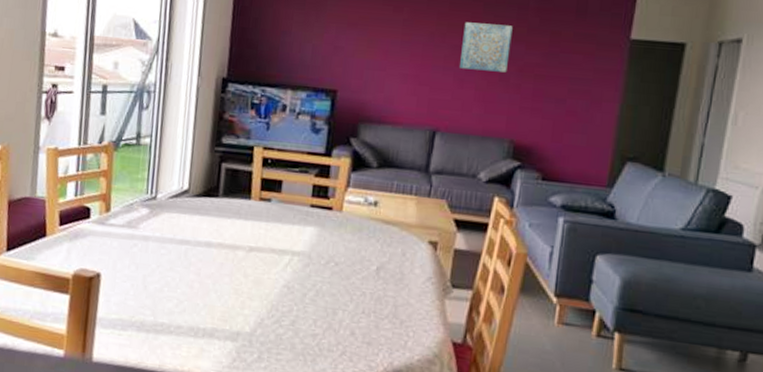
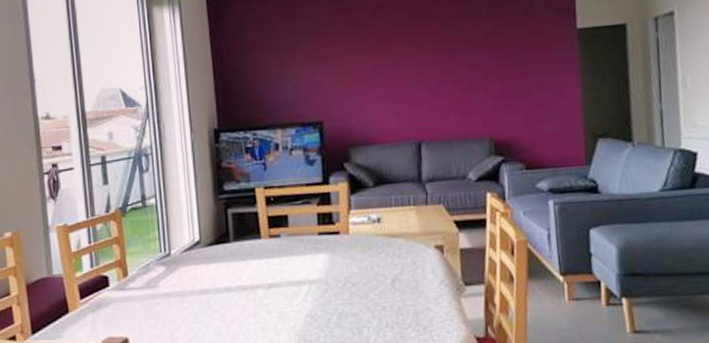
wall art: present [460,22,513,73] -> none [427,35,474,82]

